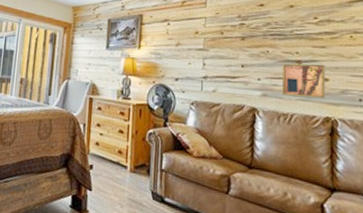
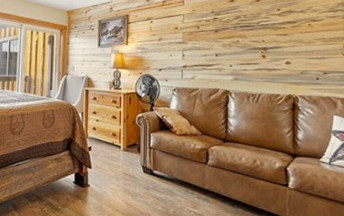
wall art: present [281,63,326,98] -> none [250,50,288,79]

